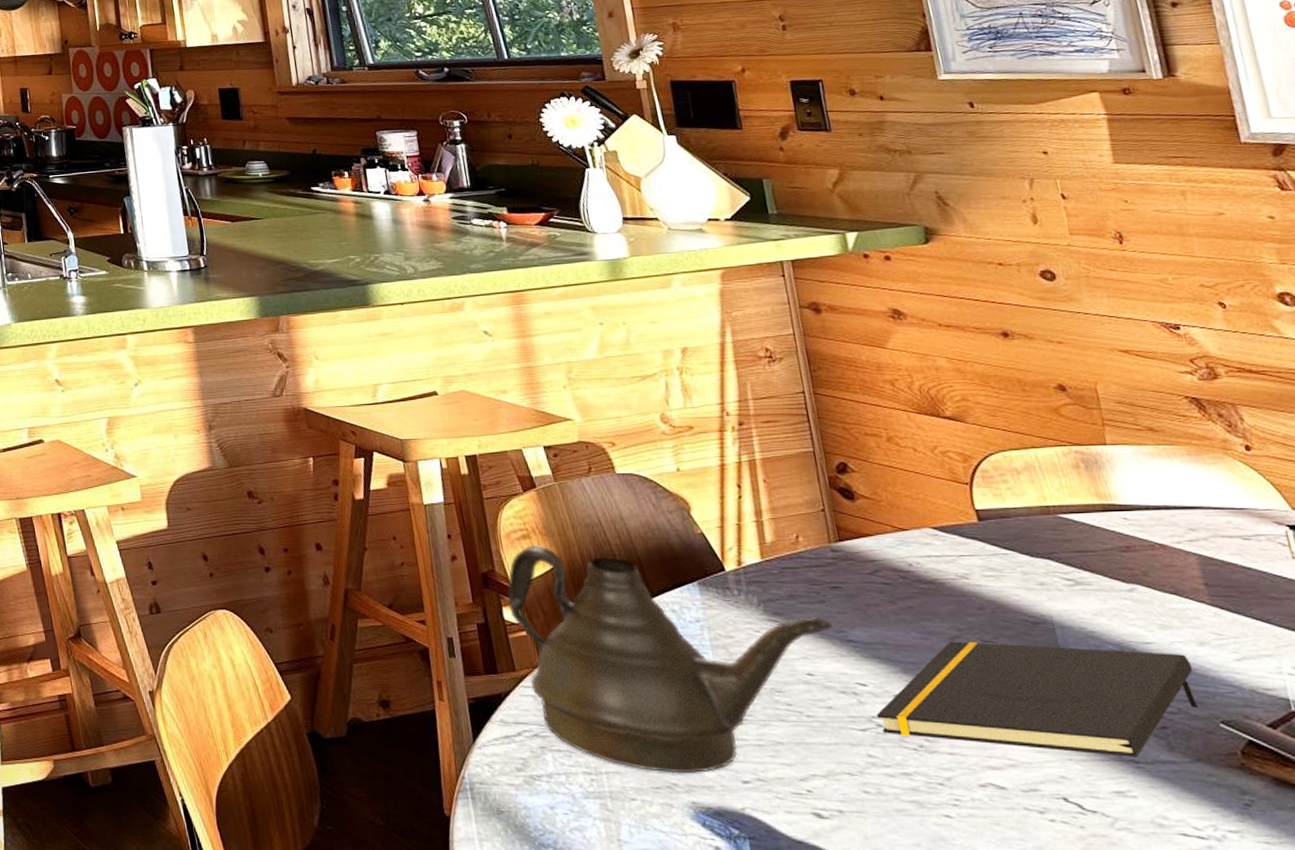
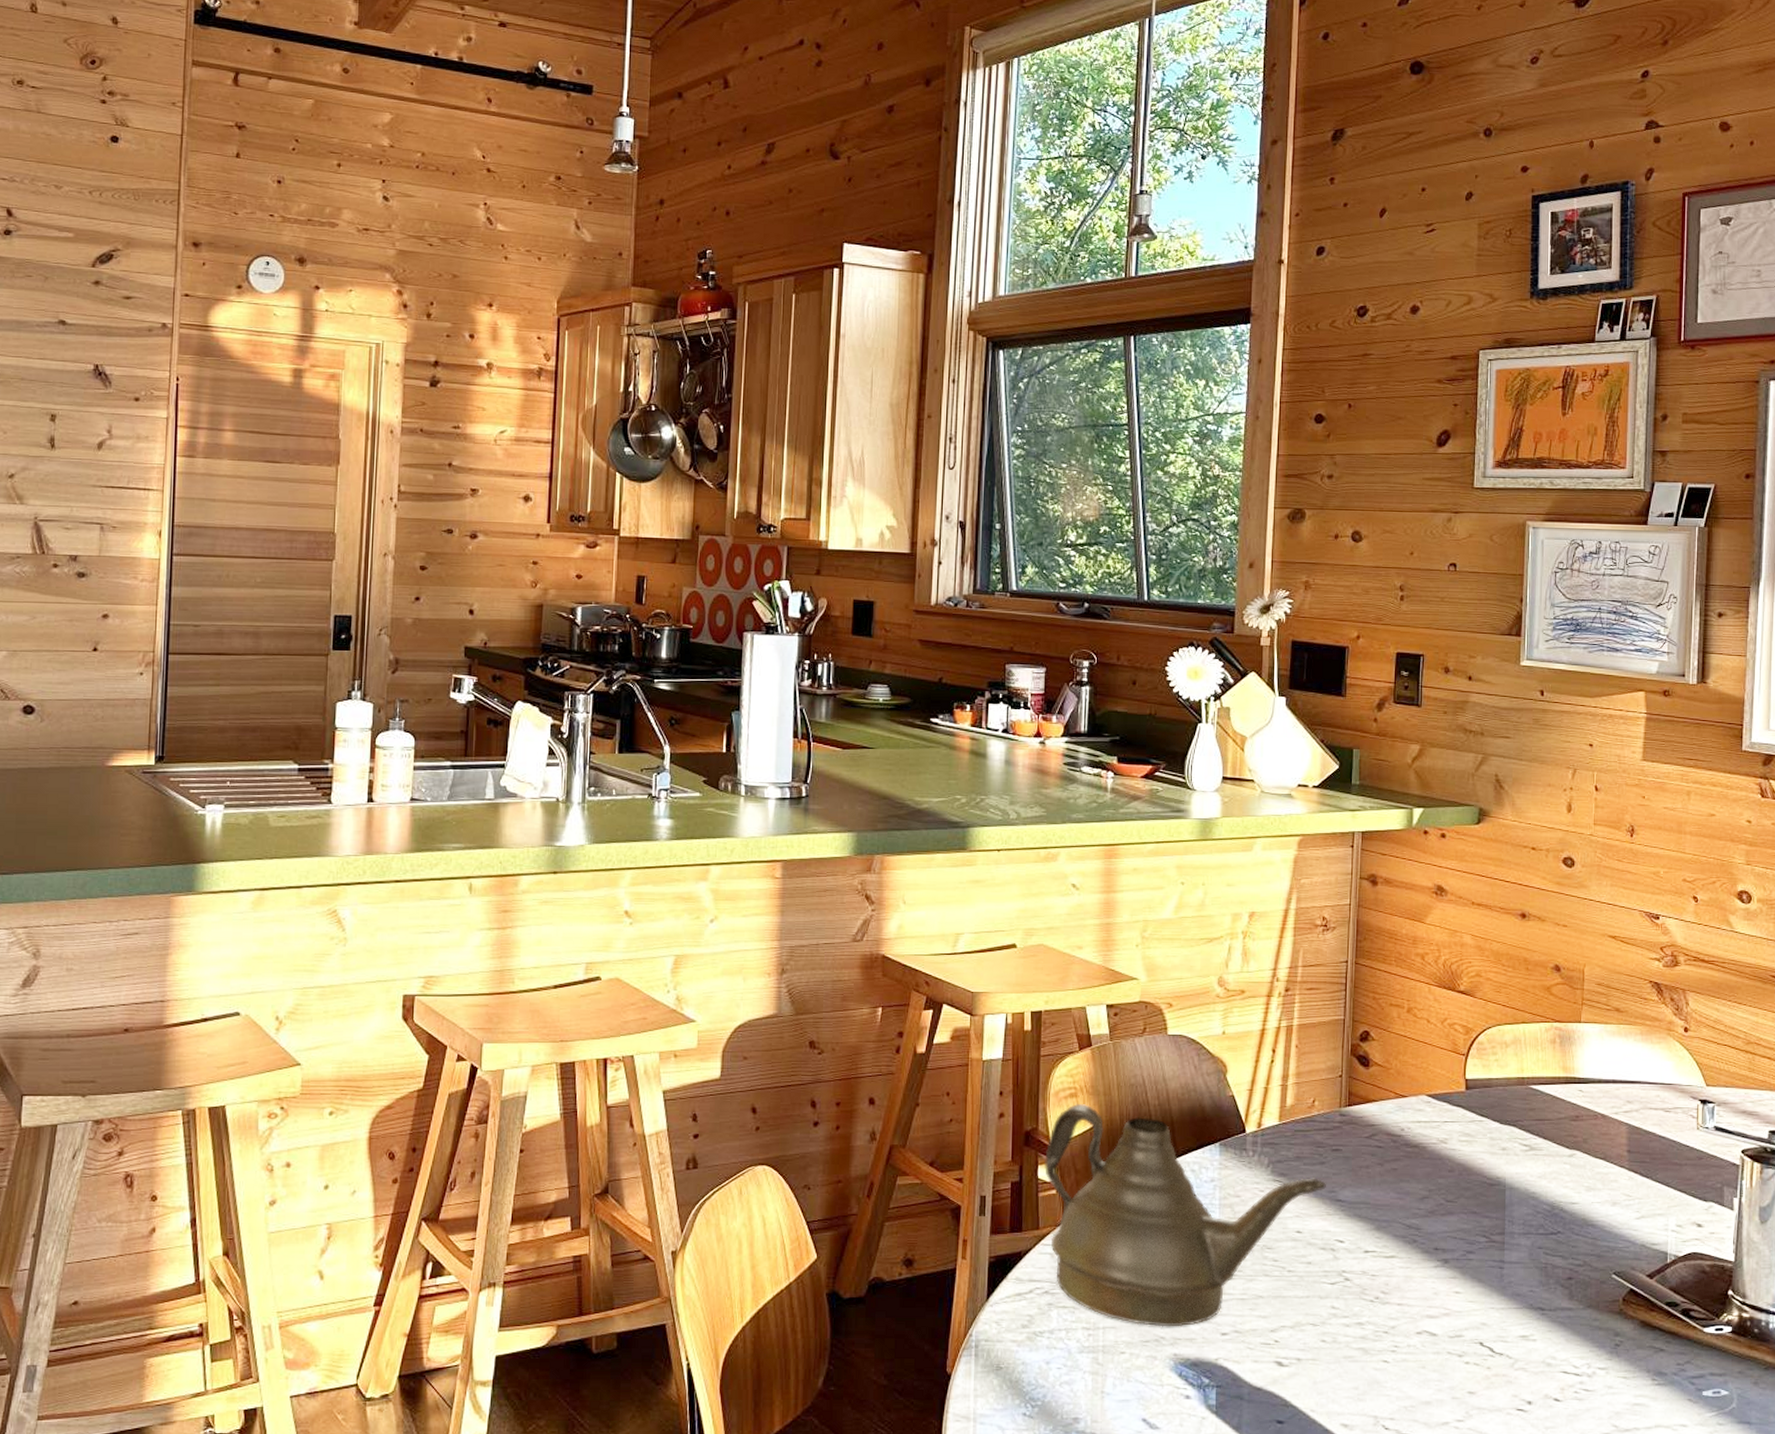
notepad: present [876,641,1198,757] -> none [1346,1201,1602,1305]

